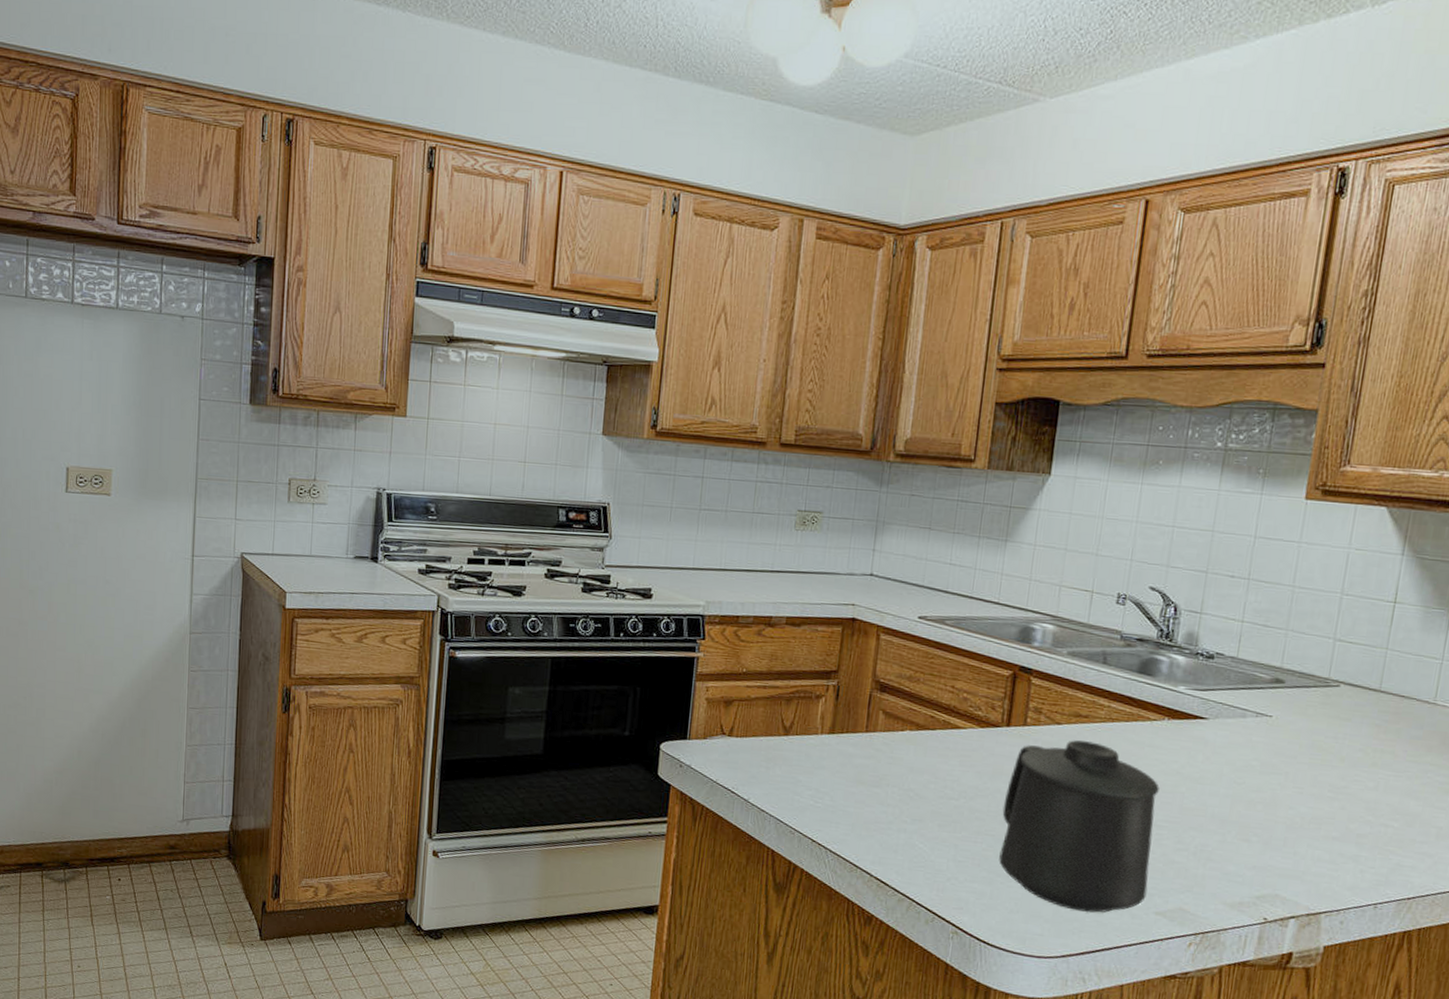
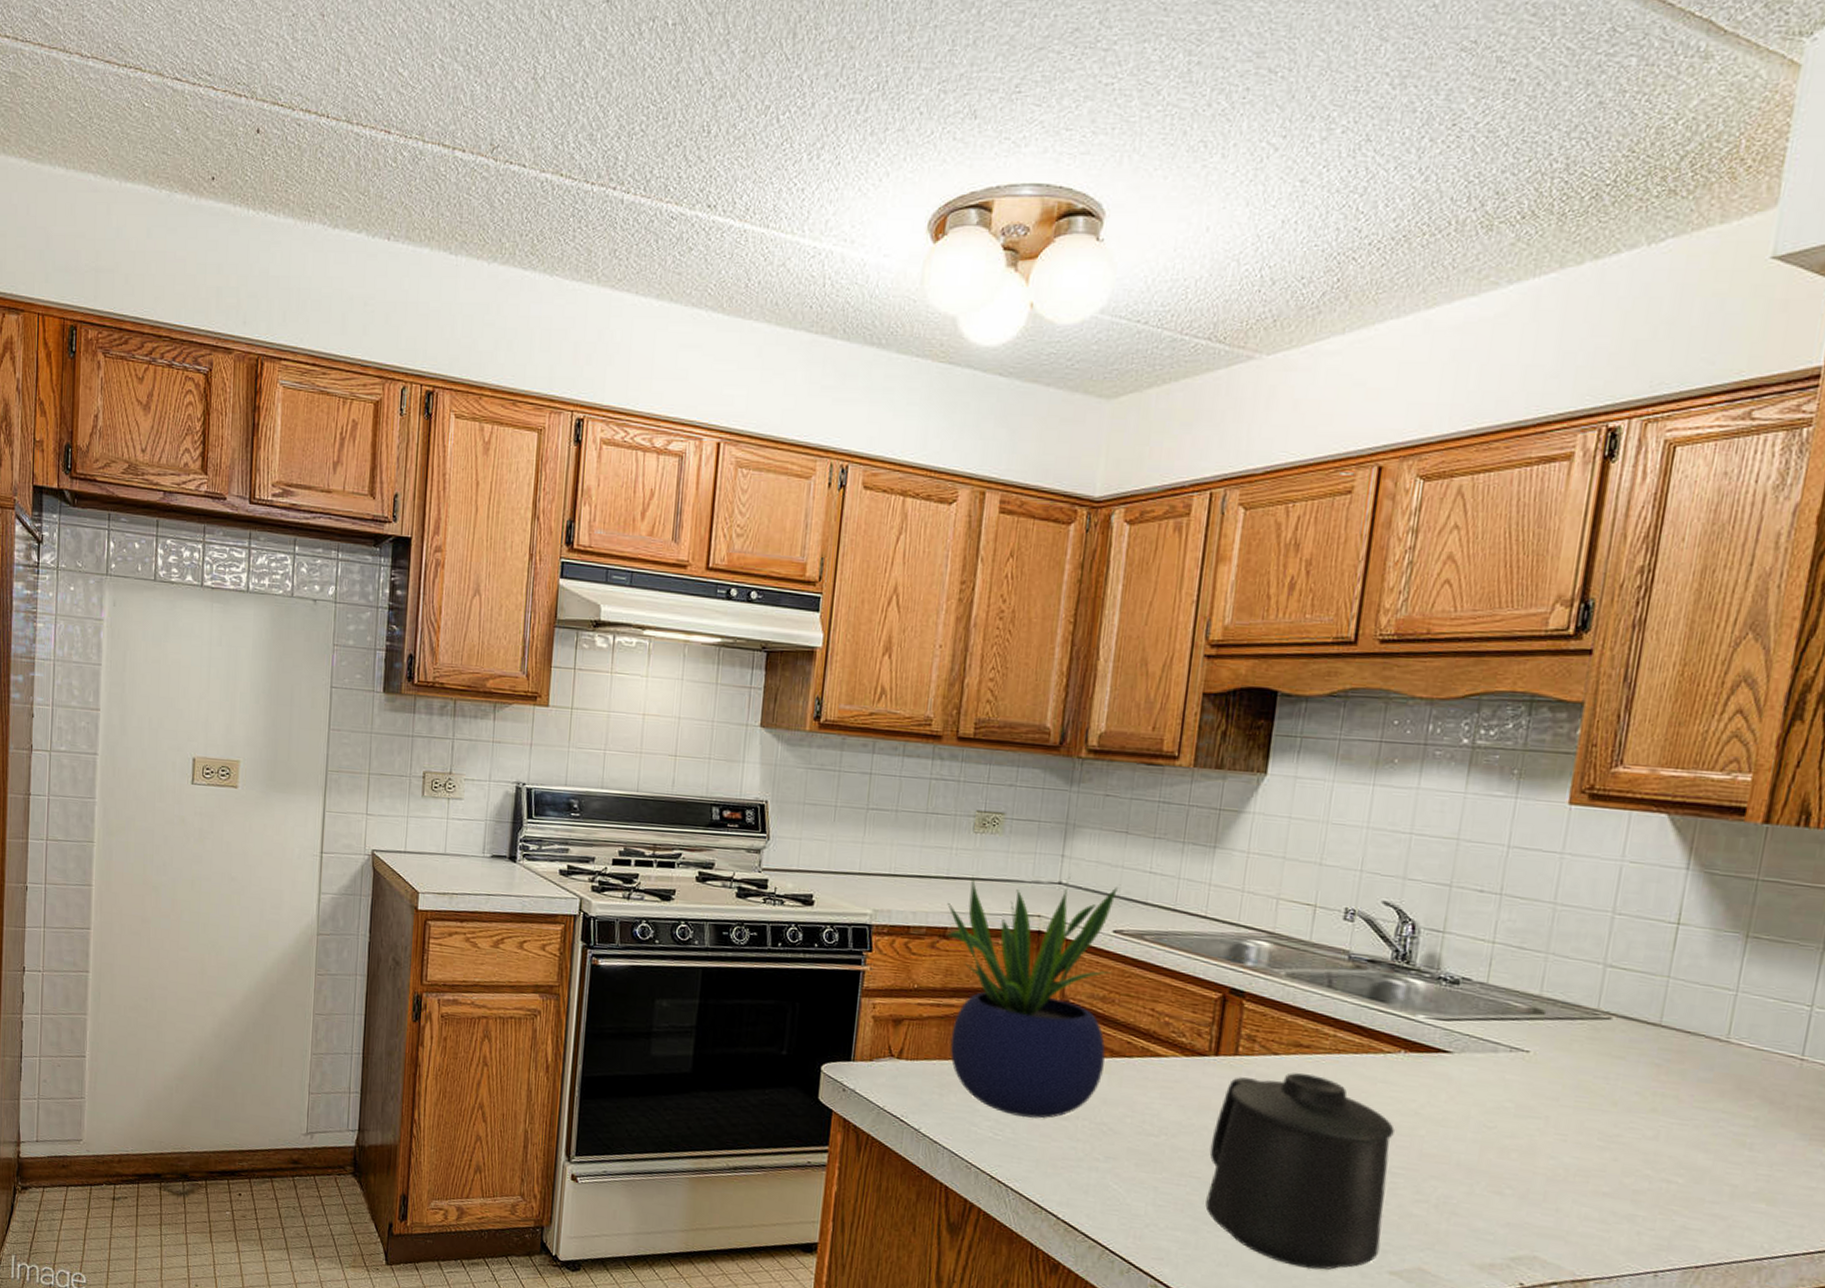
potted plant: none [772,569,922,787] -> present [947,876,1118,1119]

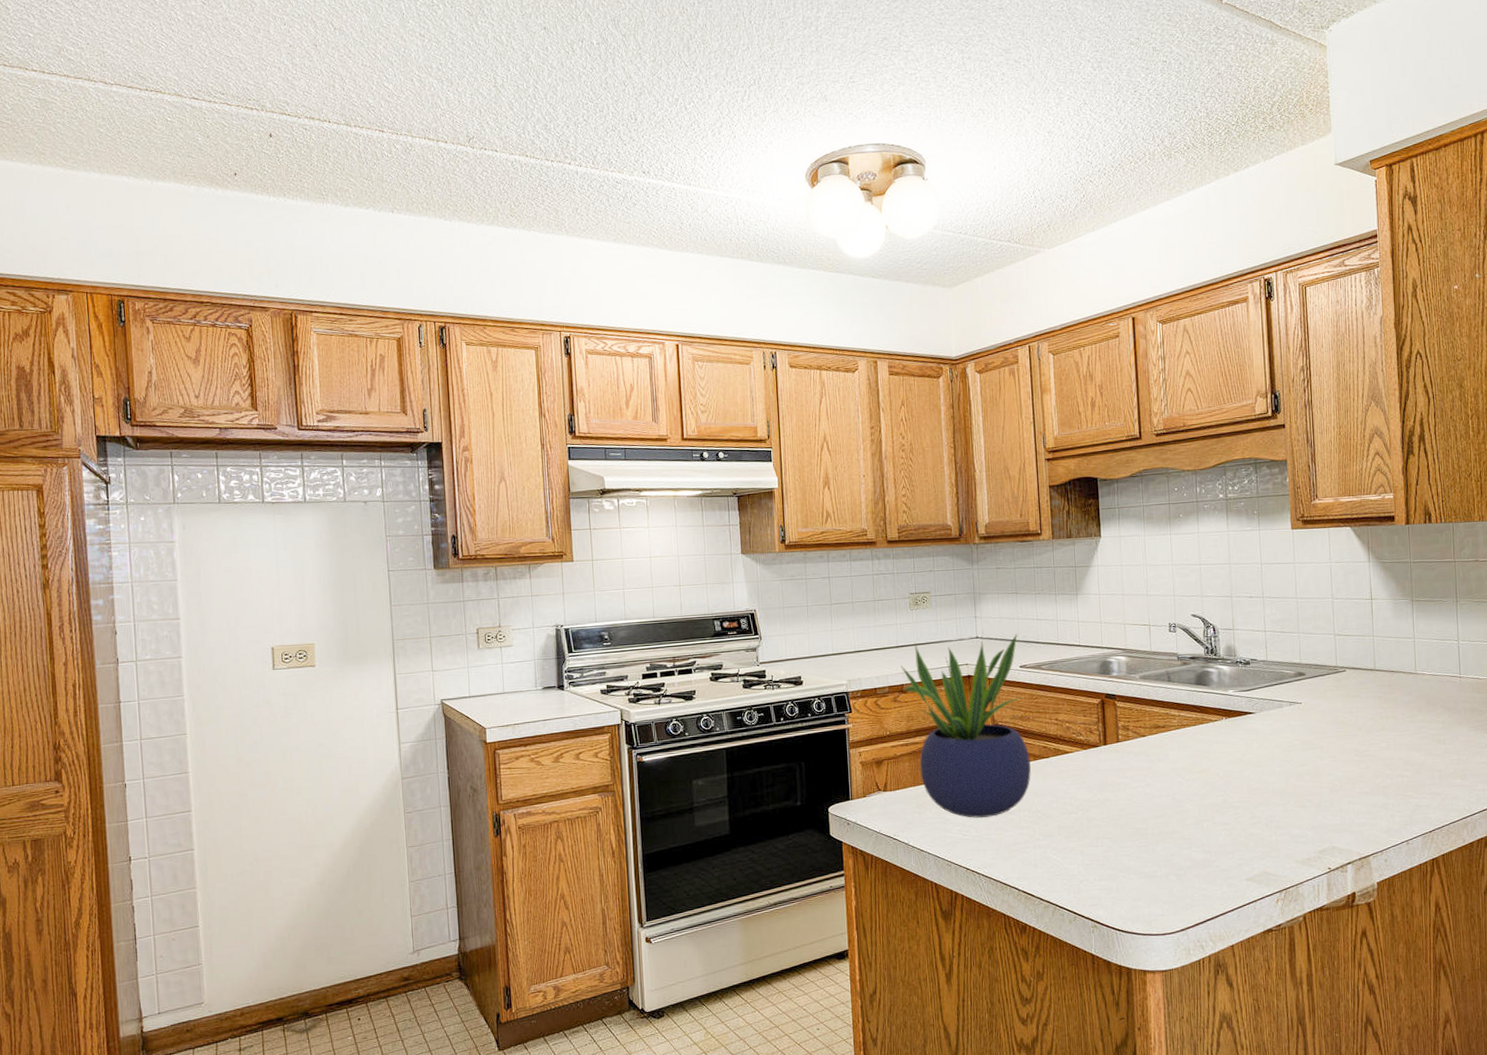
mug: present [1205,1073,1395,1270] -> none [1113,746,1237,889]

